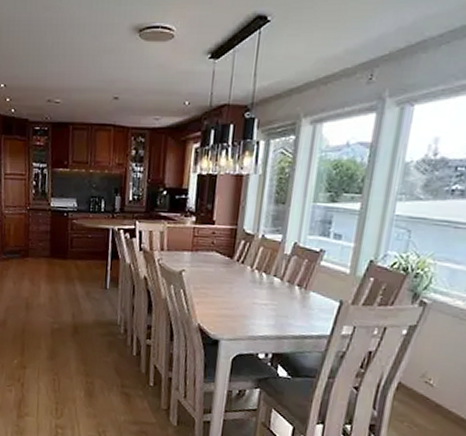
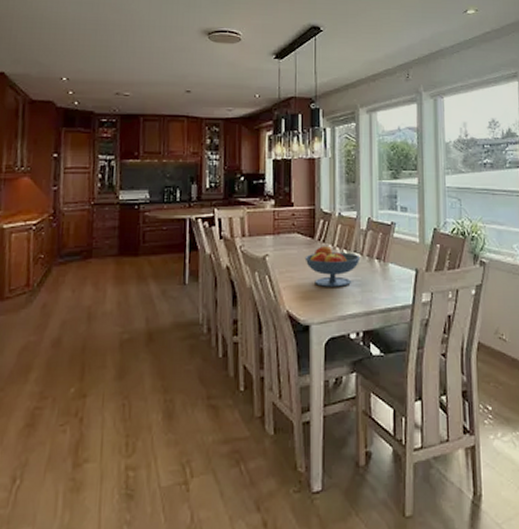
fruit bowl: none [221,267,280,309] -> present [304,246,361,287]

